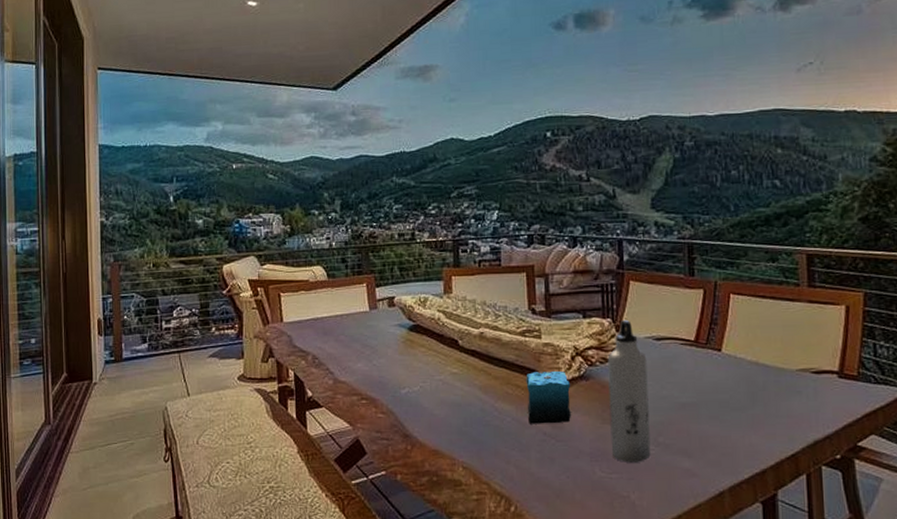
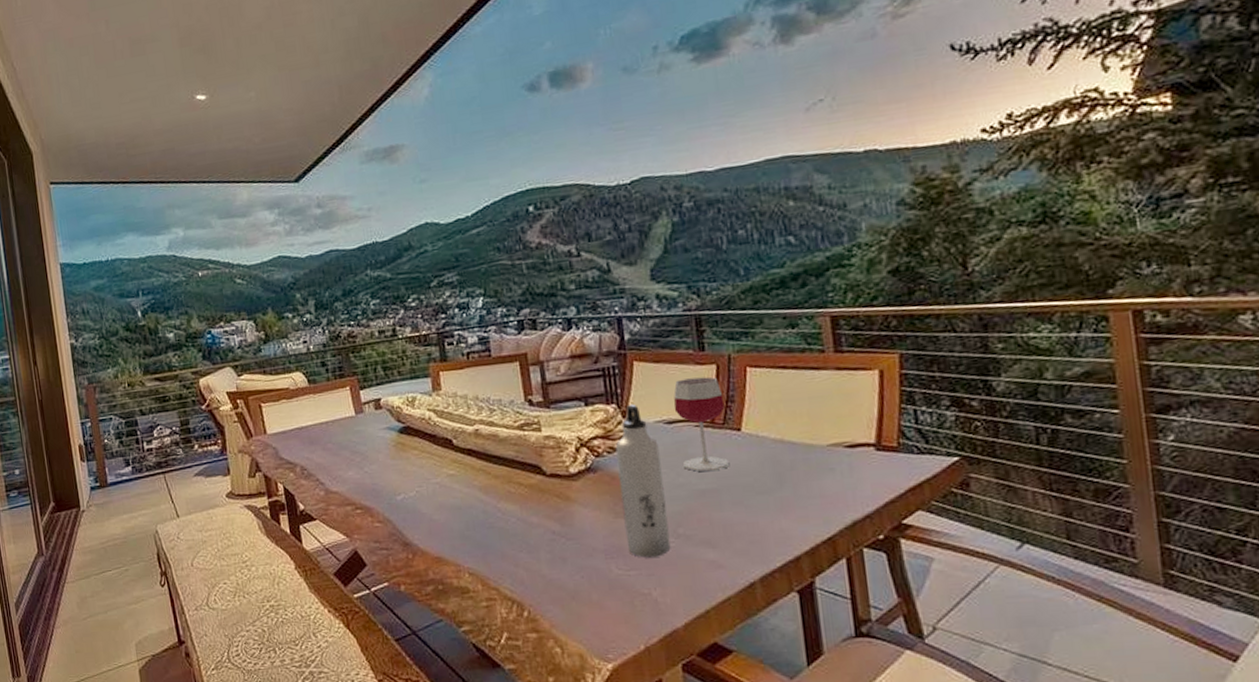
candle: present [526,370,571,424] -> none [528,464,581,524]
wineglass: none [663,300,708,387] -> present [673,376,729,472]

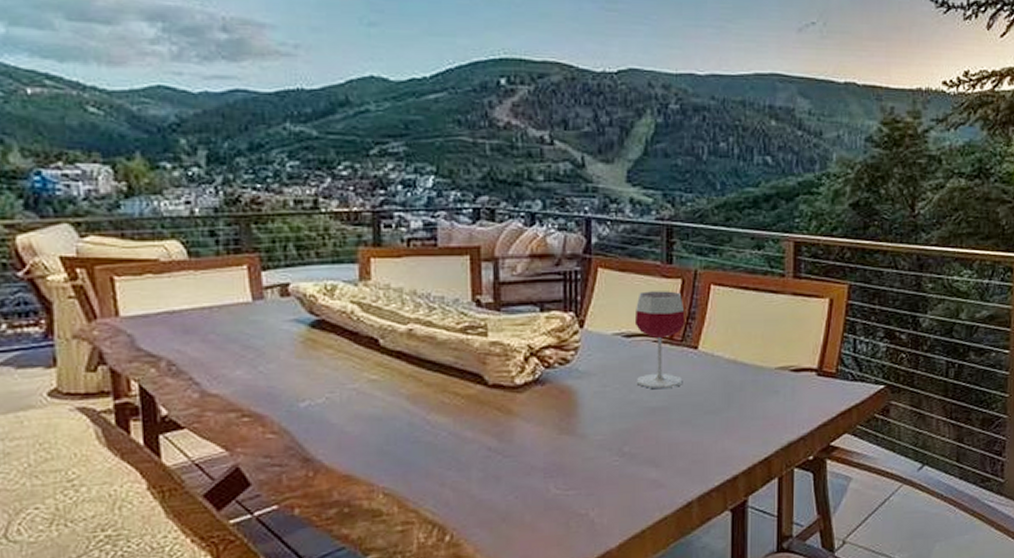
water bottle: present [615,404,671,558] -> none [568,313,614,477]

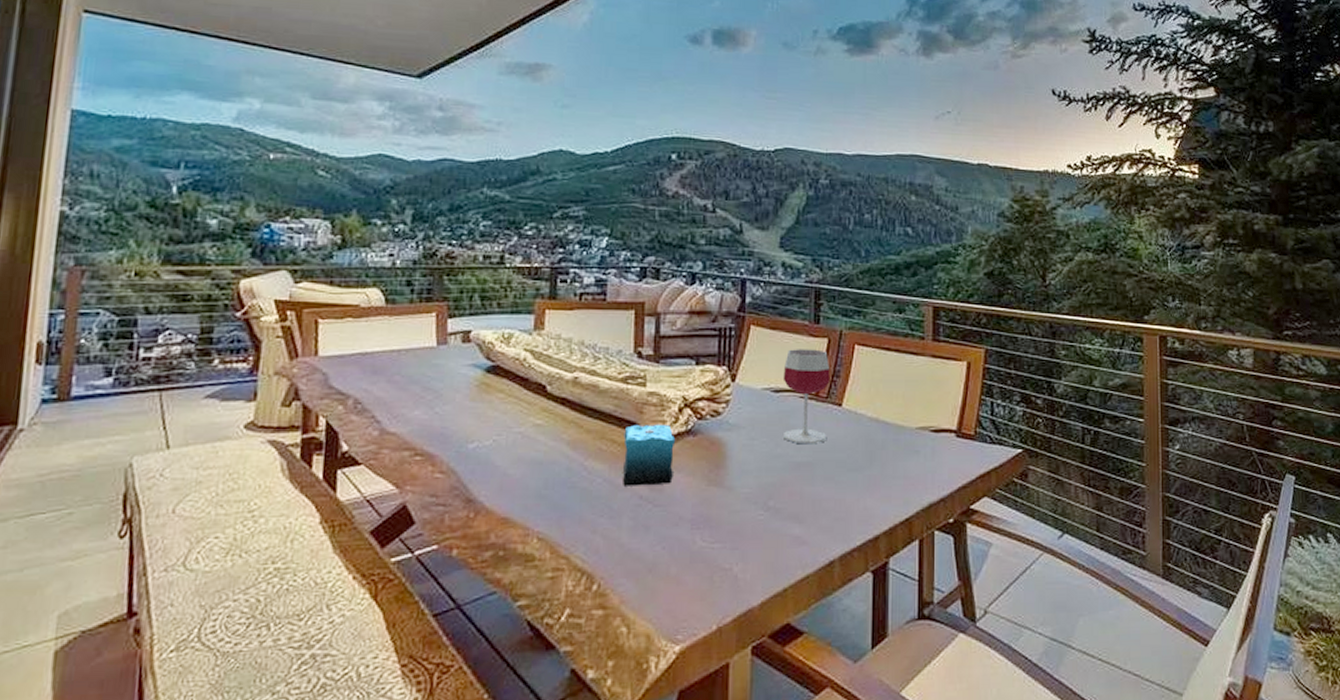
candle: none [467,374,523,439] -> present [622,424,676,486]

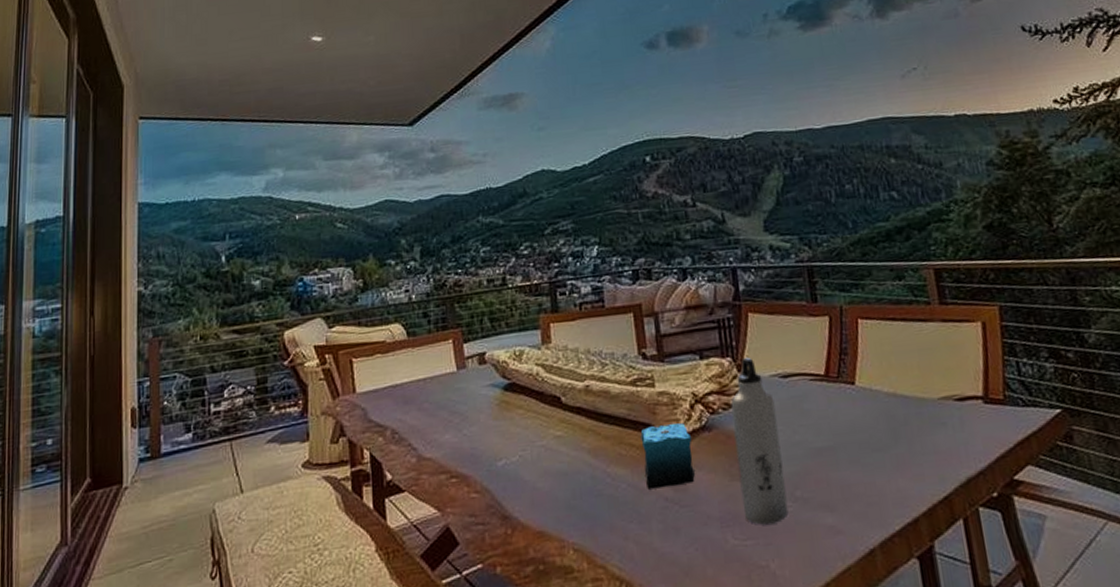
water bottle: none [715,368,763,530] -> present [731,357,789,525]
wineglass: present [783,349,830,445] -> none [788,328,844,428]

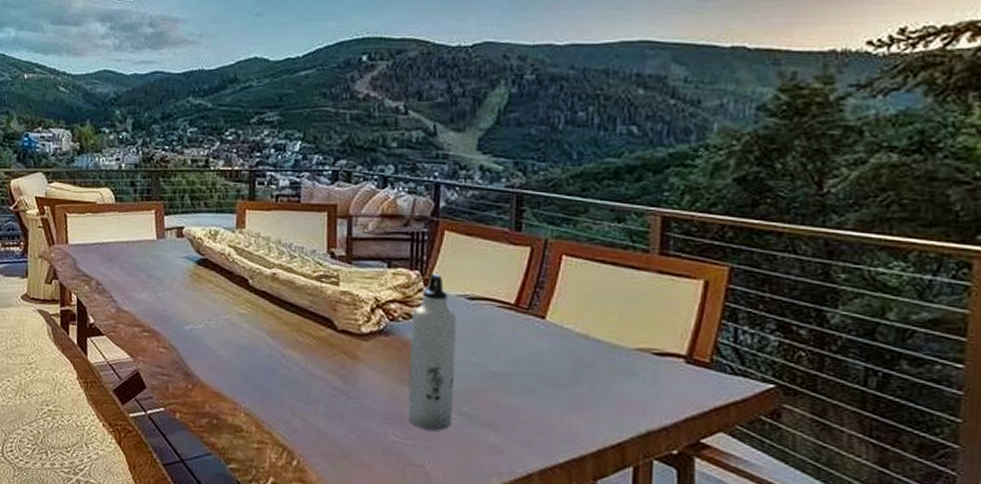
candle: present [640,423,695,490] -> none [318,321,368,379]

